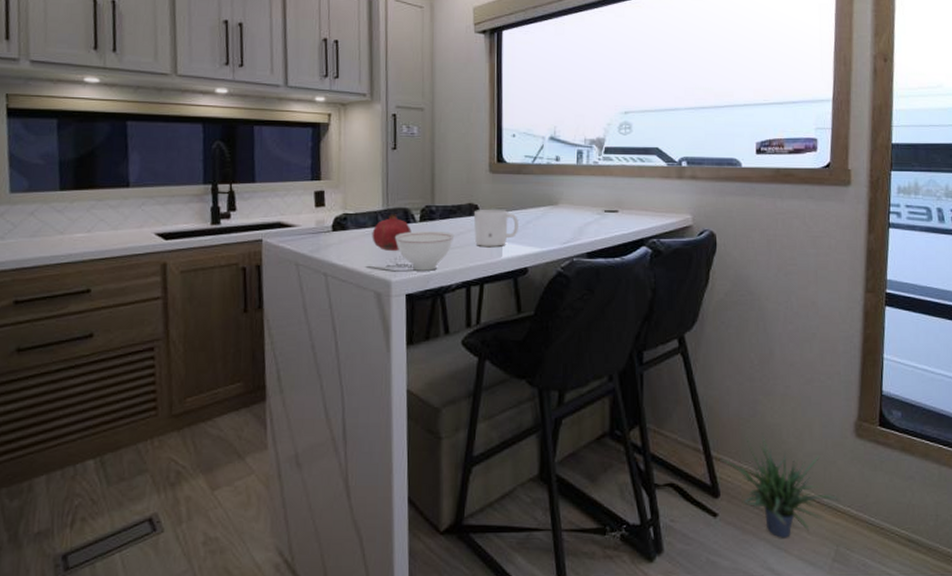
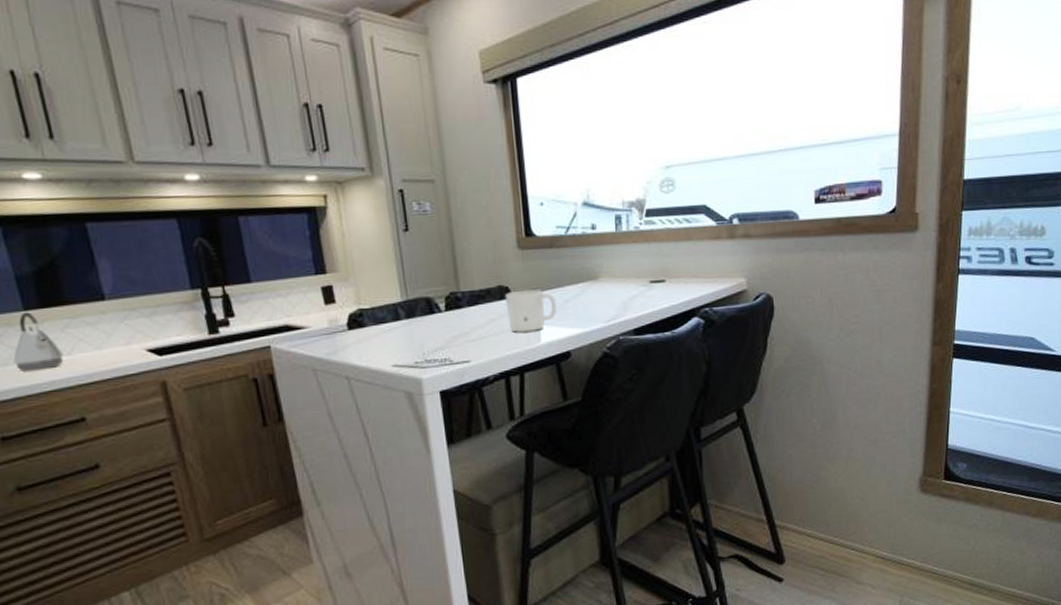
kettle: none [41,193,85,244] -> present [13,313,65,372]
fruit: present [372,214,412,252] -> none [393,305,438,347]
bowl: present [395,231,455,271] -> none [420,319,486,365]
potted plant: present [720,434,841,538] -> none [784,498,906,595]

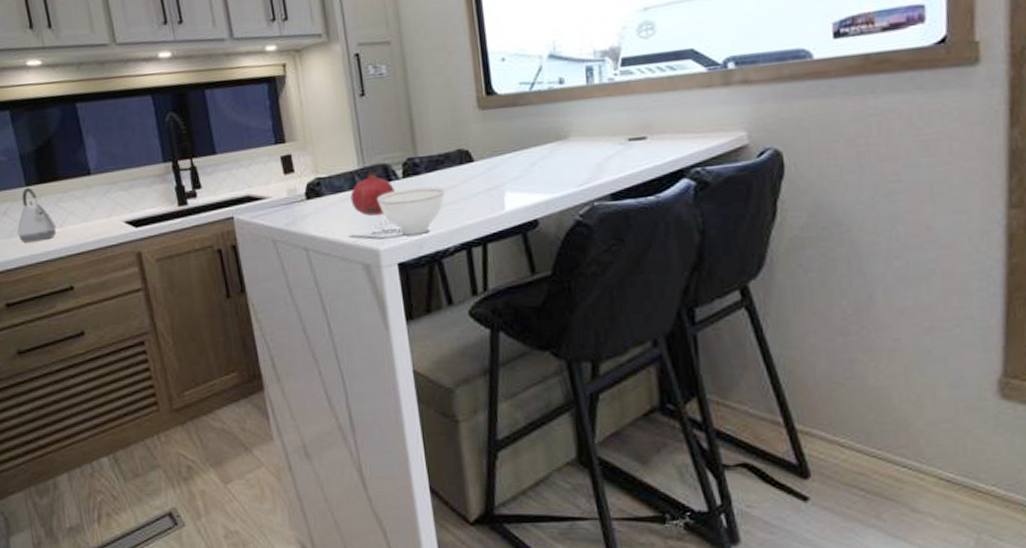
fruit: none [393,305,438,347] -> present [350,172,395,217]
bowl: none [420,319,486,365] -> present [377,186,446,236]
mug: present [504,289,557,333] -> none [464,152,522,200]

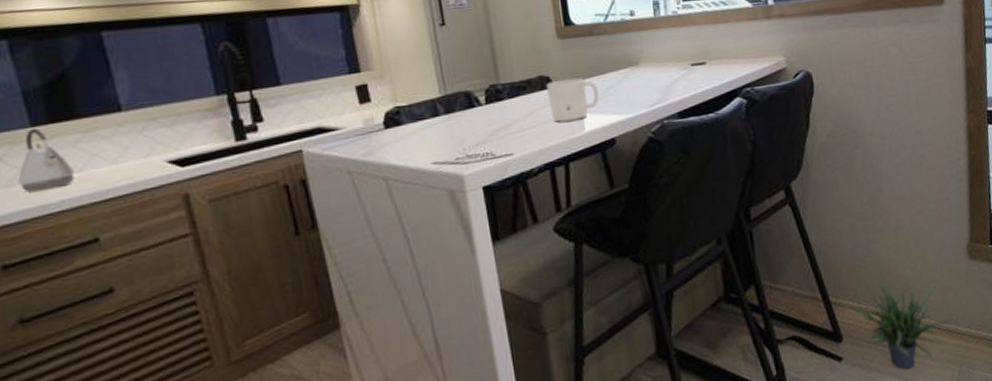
fruit: present [350,172,395,217] -> none [432,99,478,143]
bowl: present [377,186,446,236] -> none [460,111,528,160]
mug: none [464,152,522,200] -> present [546,78,599,122]
potted plant: none [807,400,982,525] -> present [839,271,960,369]

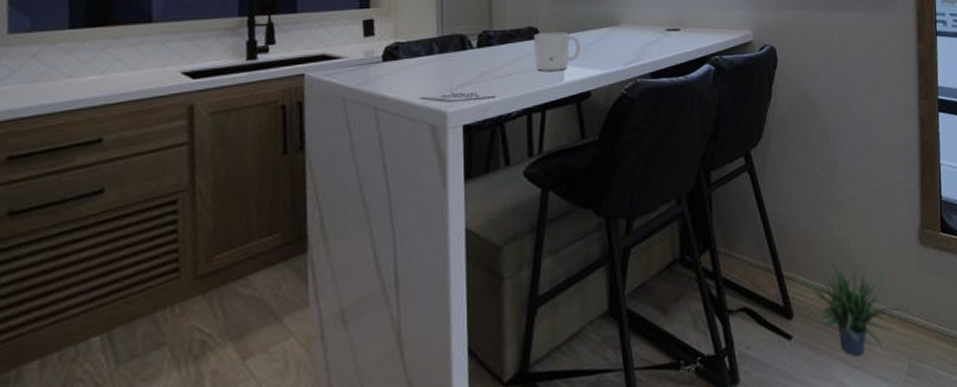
kettle: present [17,129,76,193] -> none [44,31,98,89]

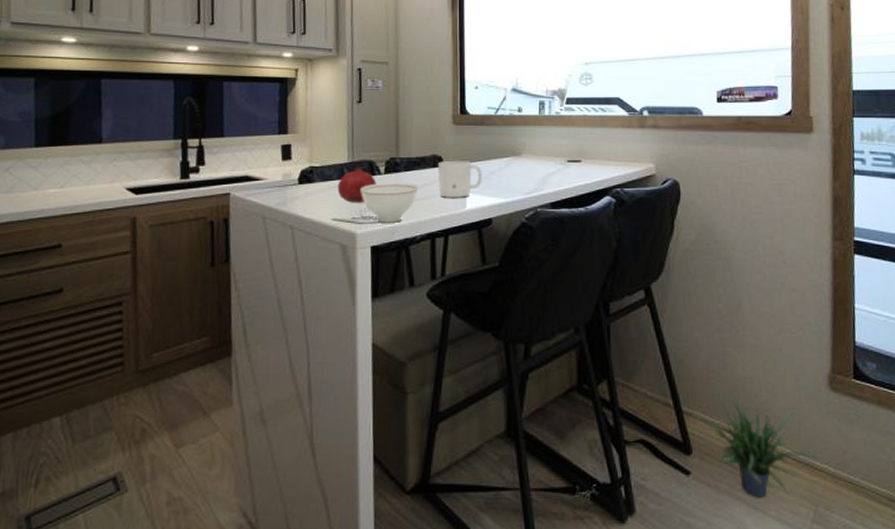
fruit: none [426,41,468,81] -> present [337,166,376,204]
bowl: none [451,57,514,100] -> present [361,183,419,223]

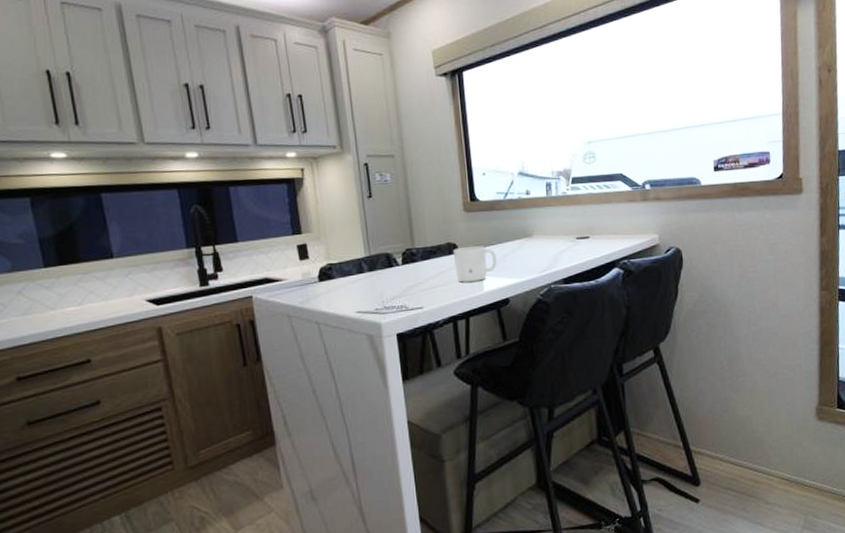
fruit: present [337,166,376,204] -> none [357,259,395,296]
bowl: present [361,183,419,223] -> none [380,271,437,311]
potted plant: present [691,387,818,498] -> none [698,426,807,514]

